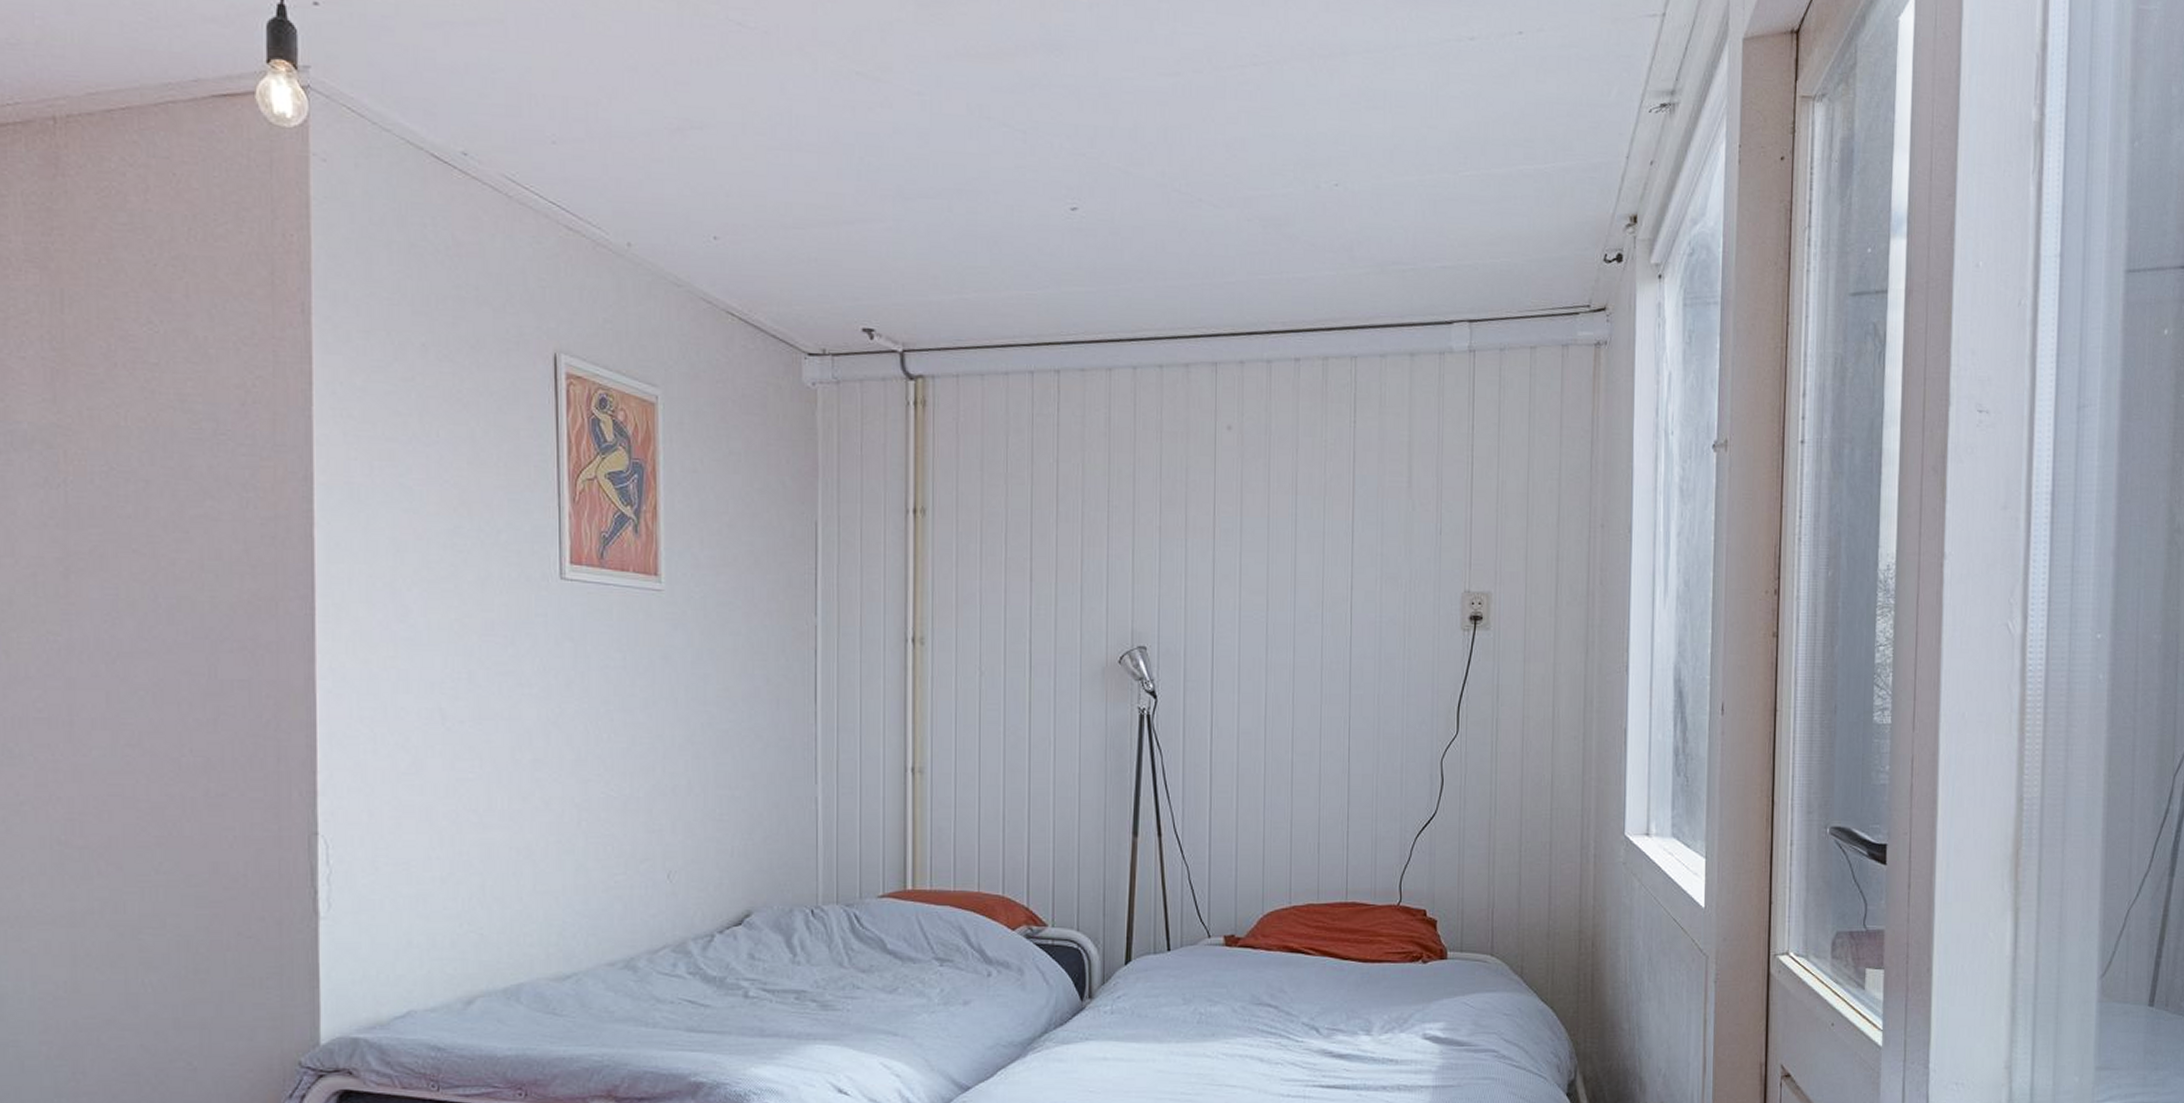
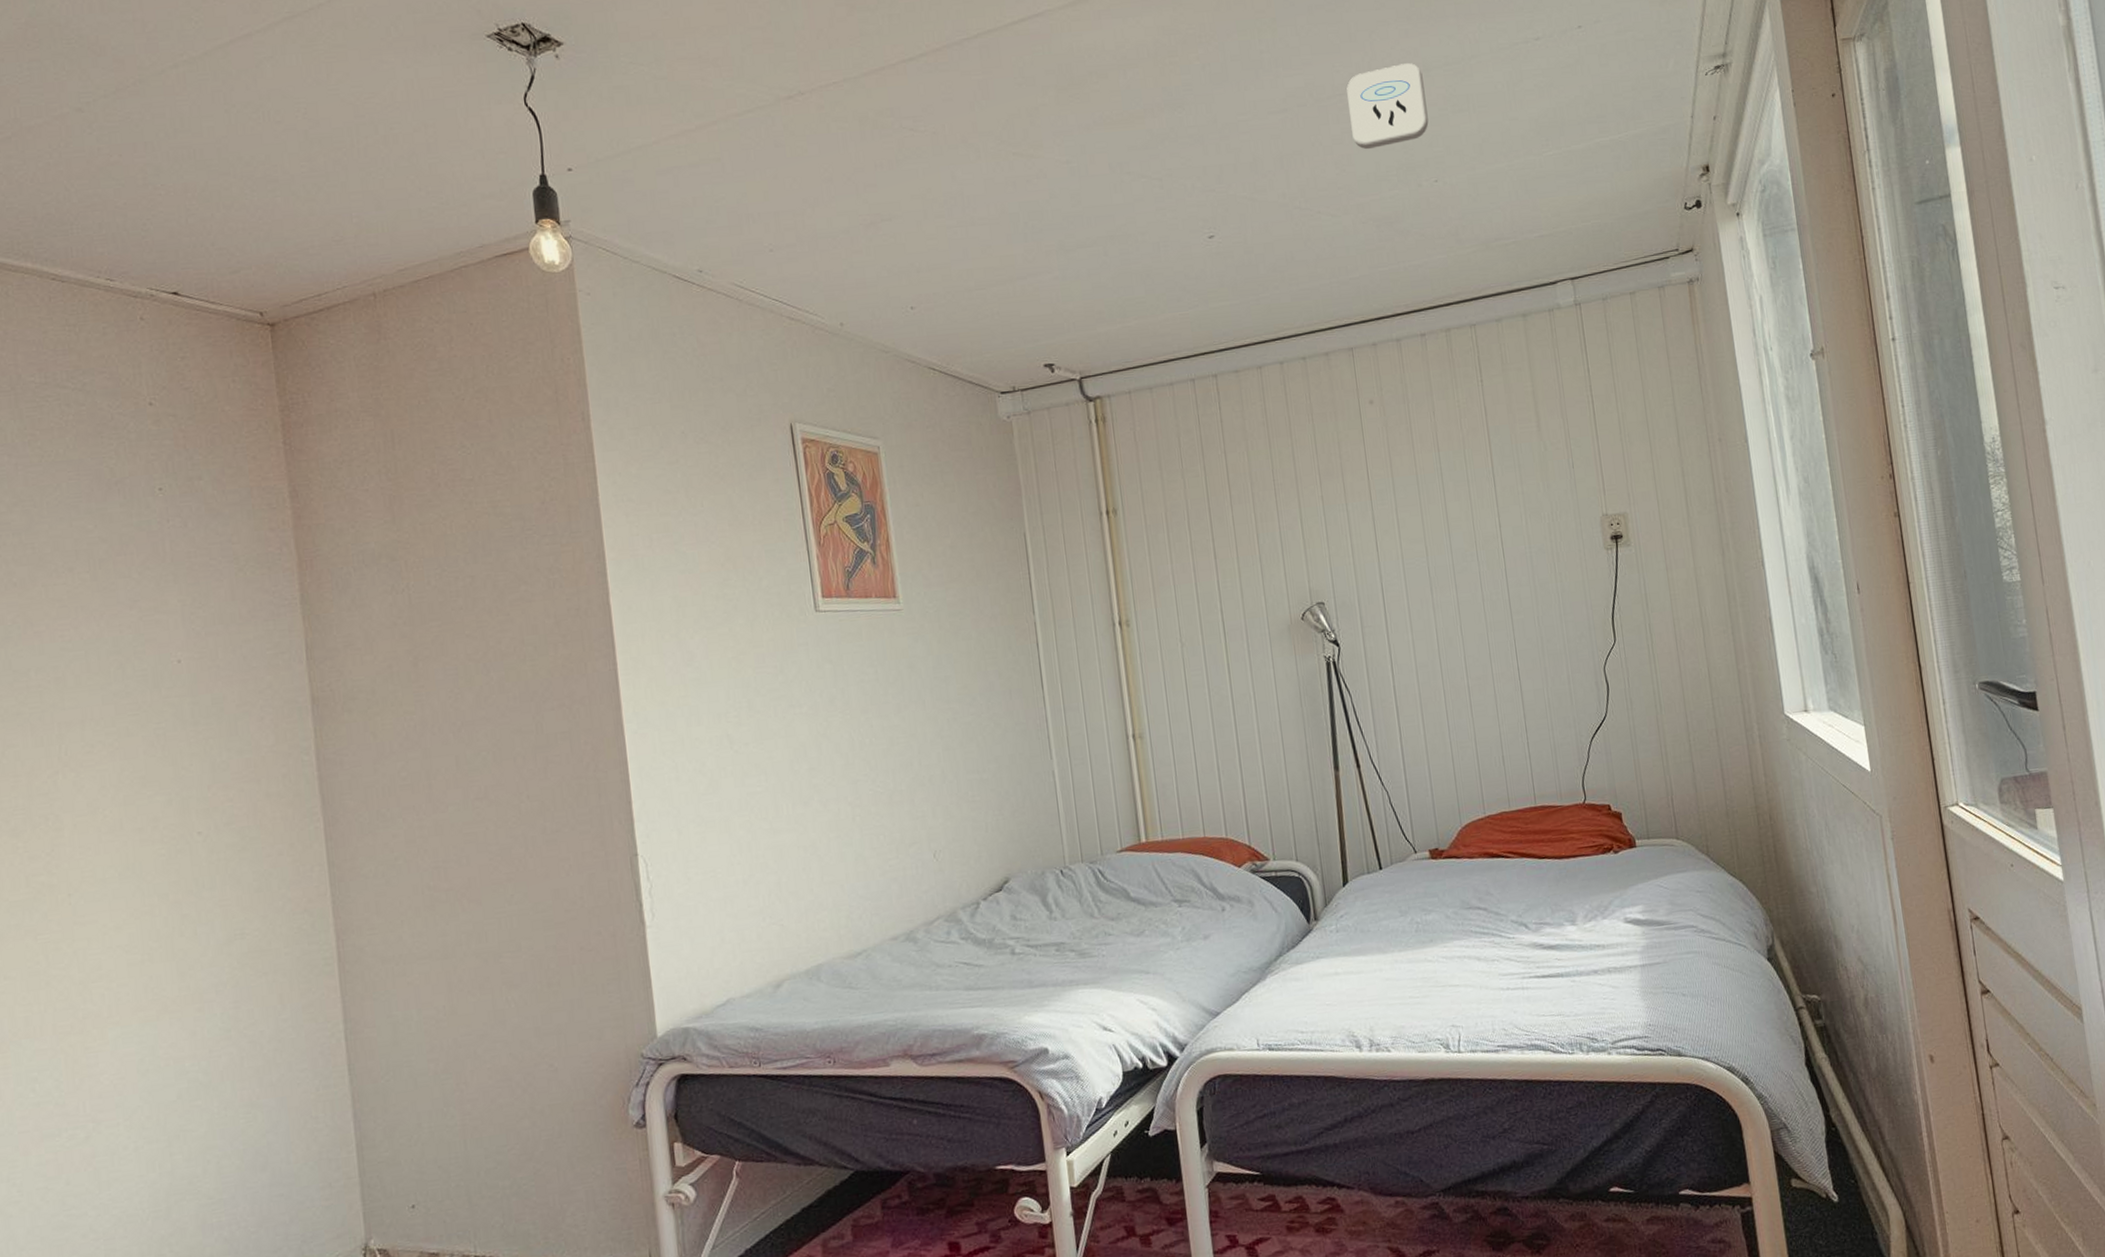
smoke detector: none [1250,41,1338,136] -> present [1346,63,1429,150]

